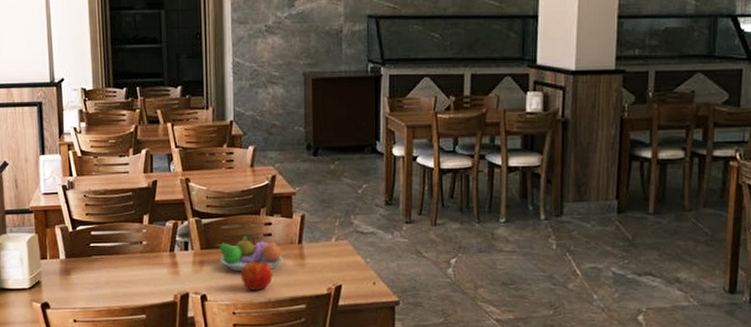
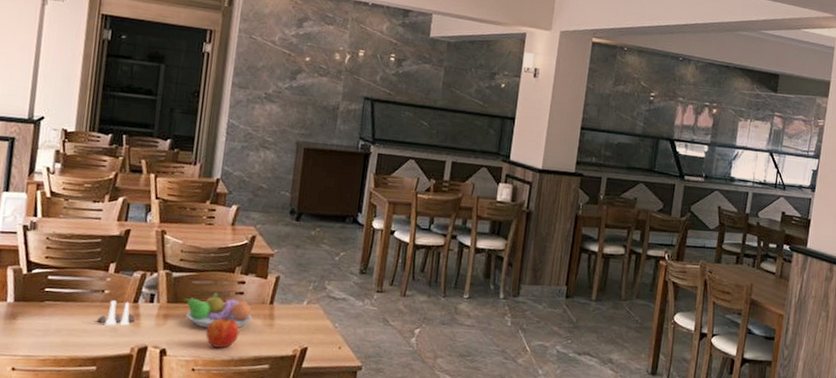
salt and pepper shaker set: none [139,251,173,275] -> present [96,300,135,326]

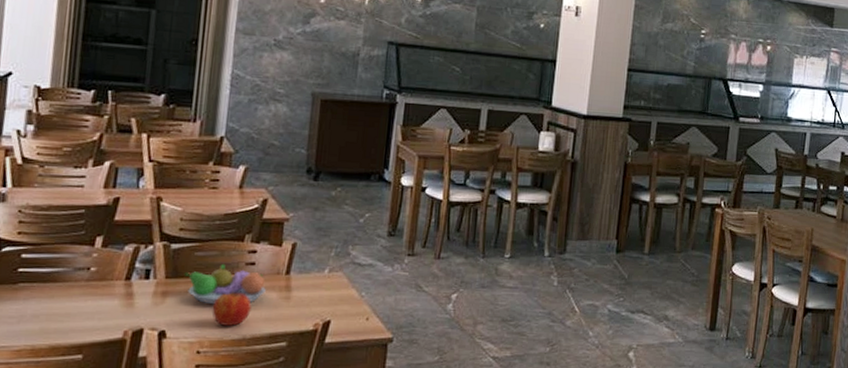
salt and pepper shaker set: present [96,300,135,326] -> none [81,278,128,308]

